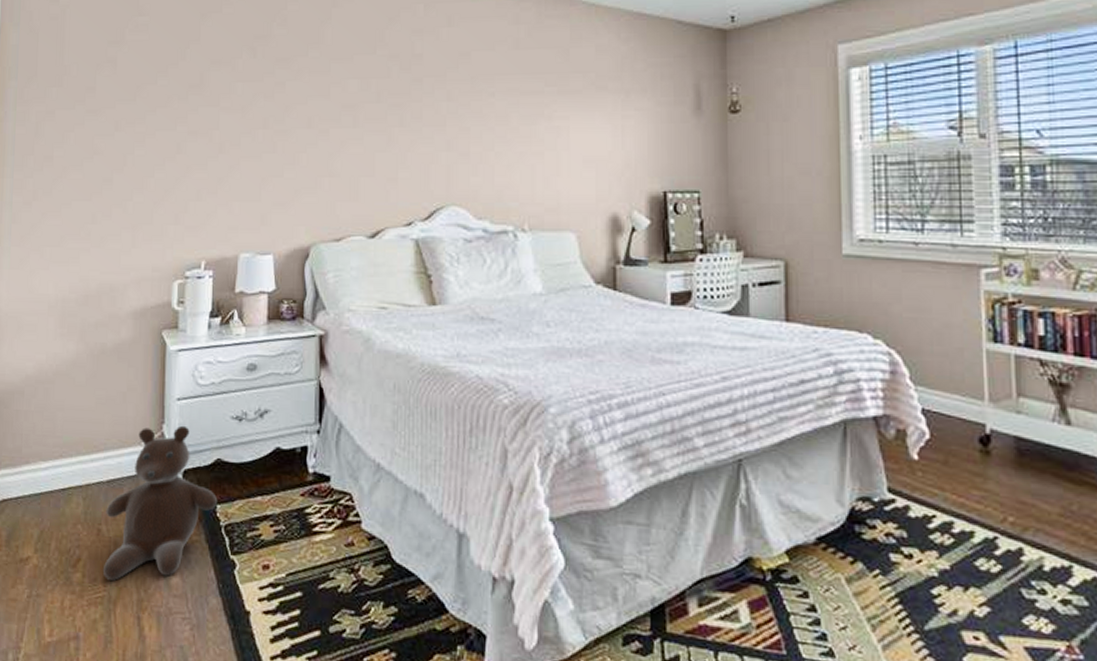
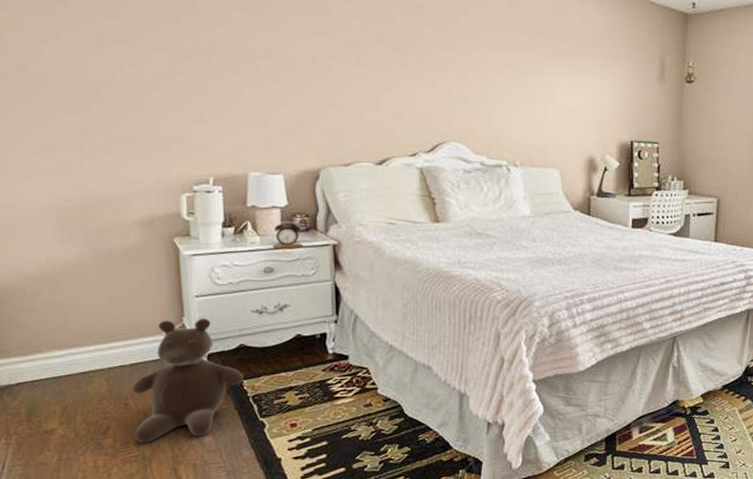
alarm clock: none [258,309,287,343] -> present [273,221,302,250]

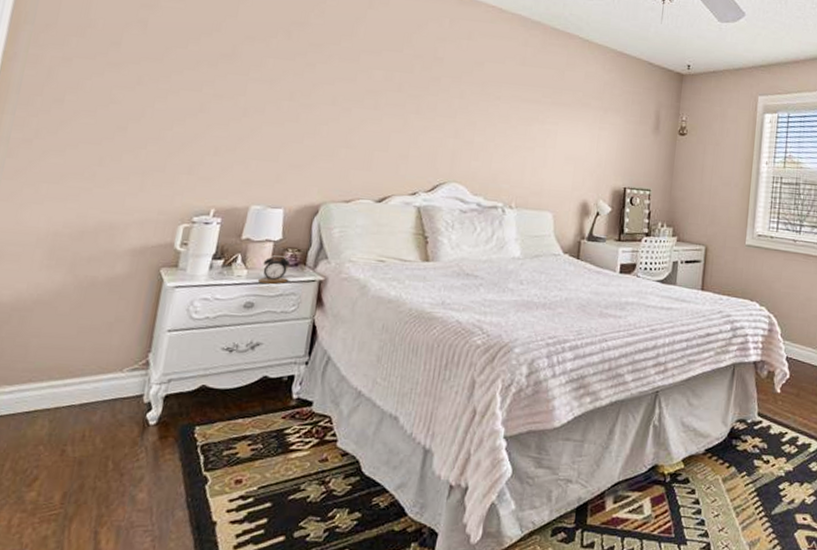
teddy bear: present [131,318,244,443] -> none [61,354,198,498]

